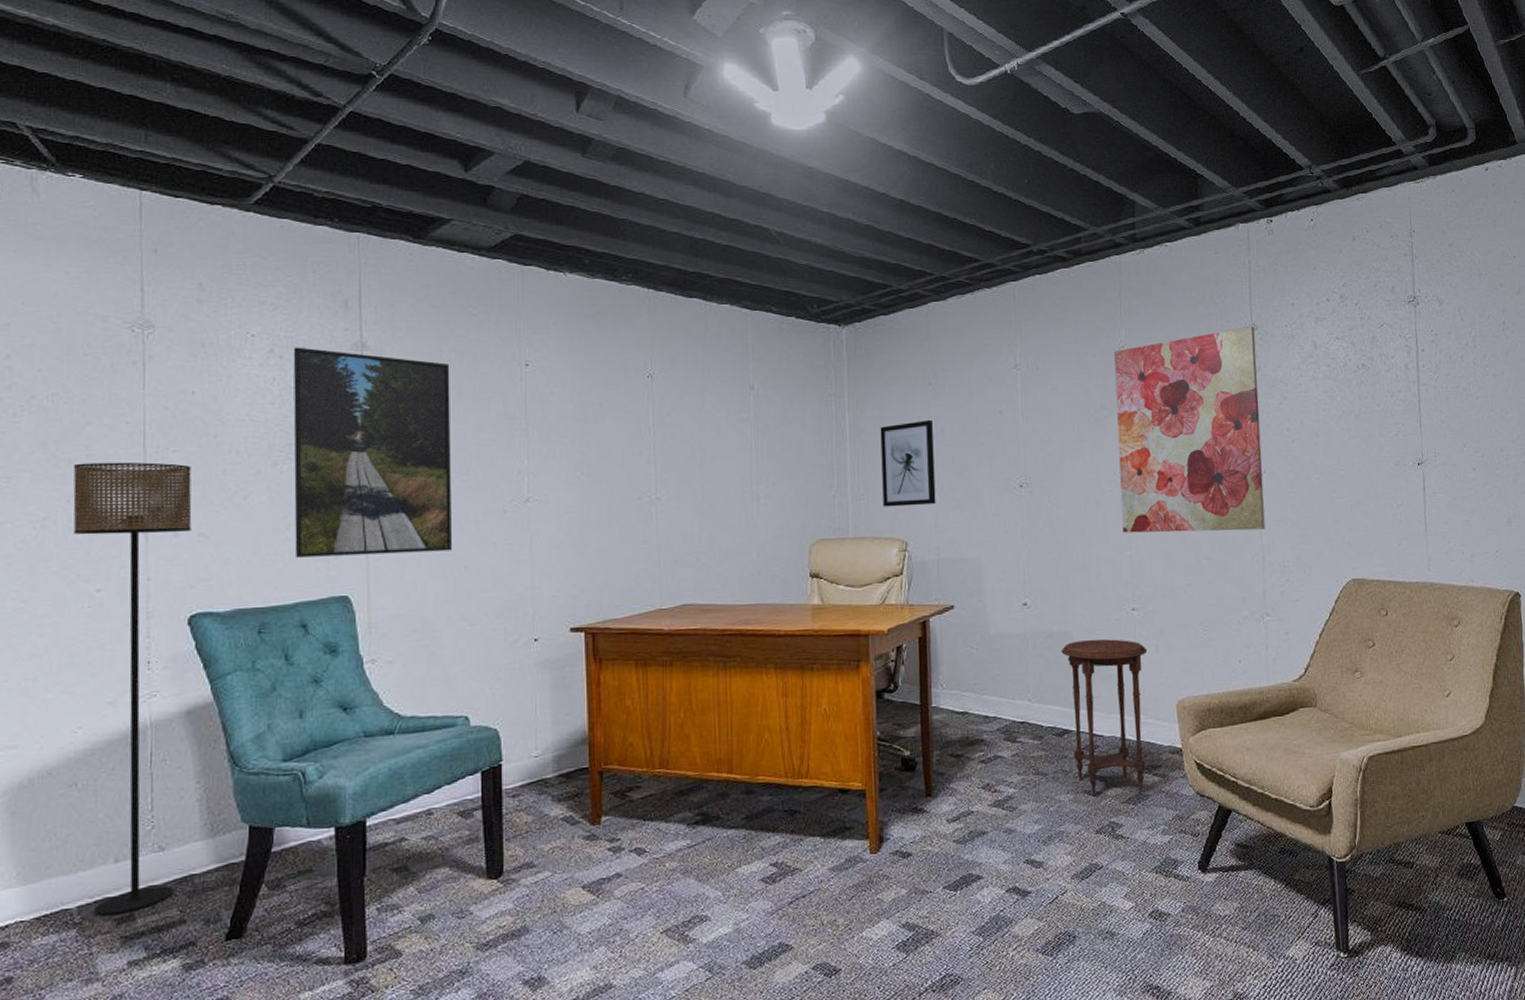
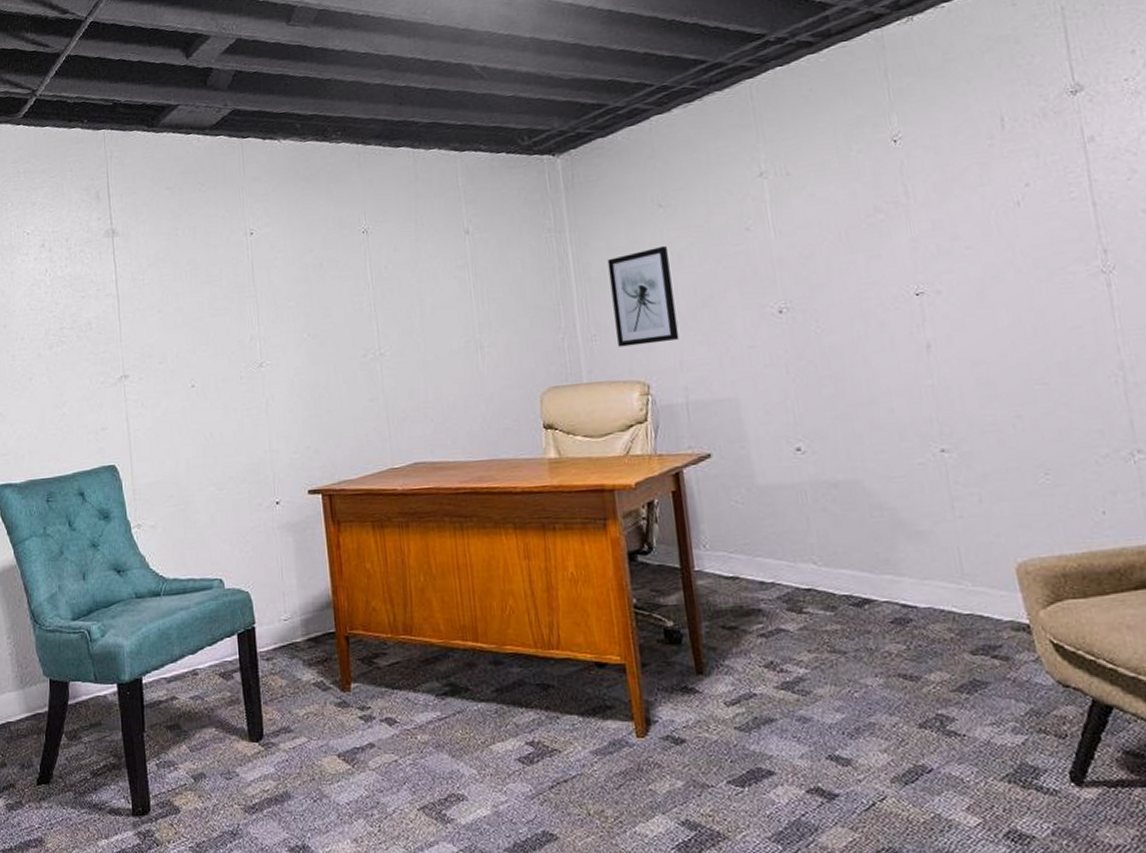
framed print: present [293,347,453,558] -> none [59,239,199,431]
side table: present [1061,639,1148,796] -> none [850,488,980,682]
wall art: present [1114,326,1265,533] -> none [885,87,1124,359]

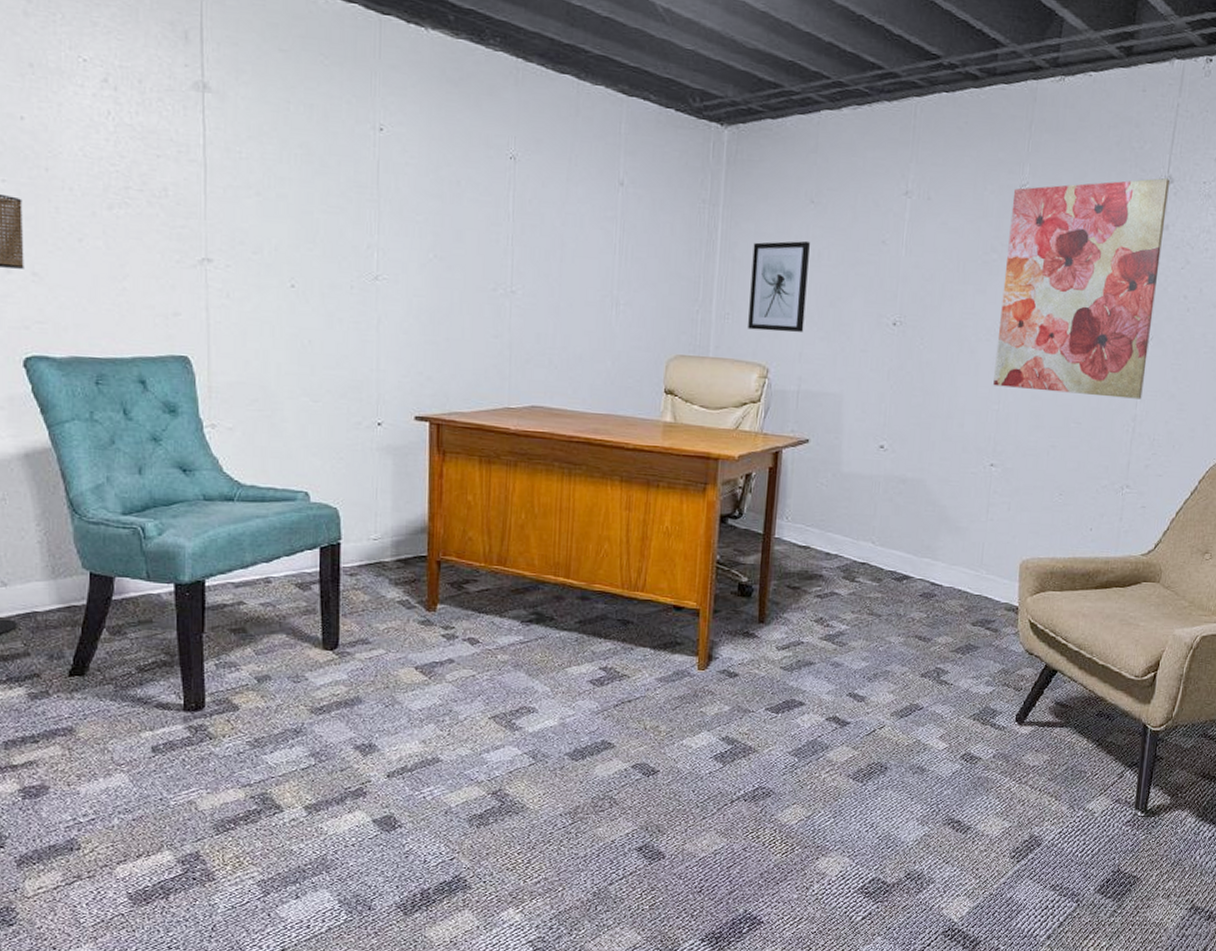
wall art: none [885,87,1124,359] -> present [993,178,1171,399]

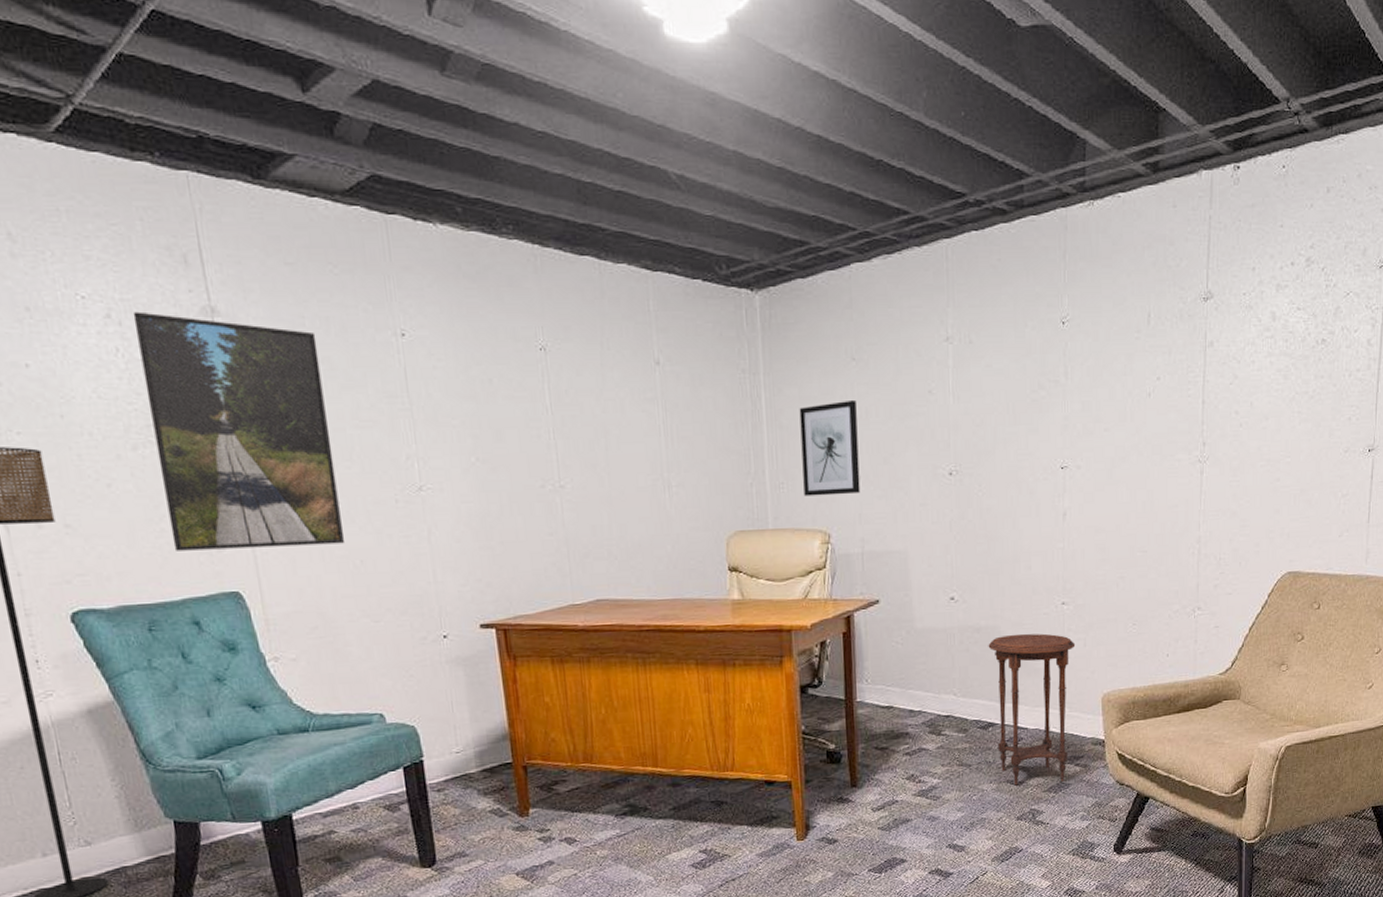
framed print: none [129,79,298,322] -> present [133,311,345,551]
side table: none [910,489,1000,644] -> present [988,633,1076,786]
wall art: present [993,178,1171,399] -> none [1054,294,1210,524]

